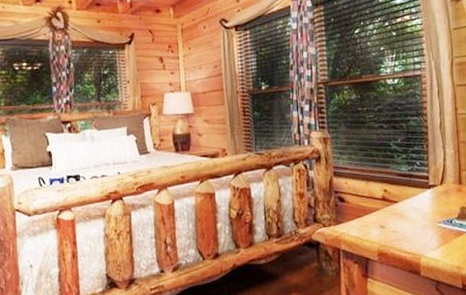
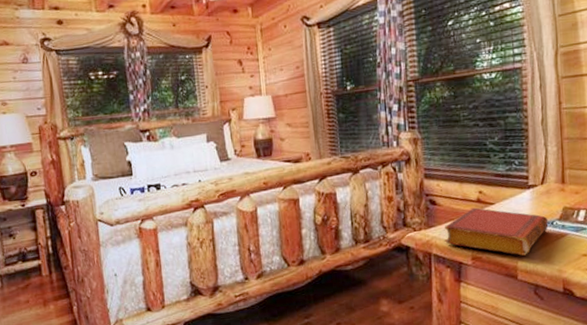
book: none [353,205,448,253] -> present [445,207,549,256]

